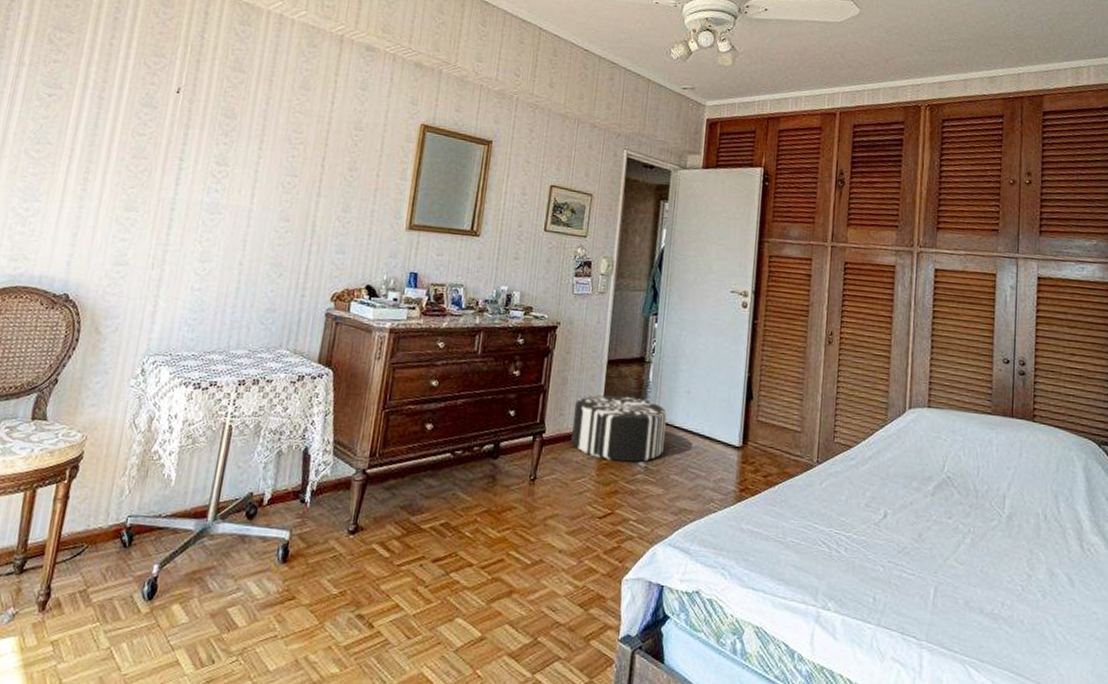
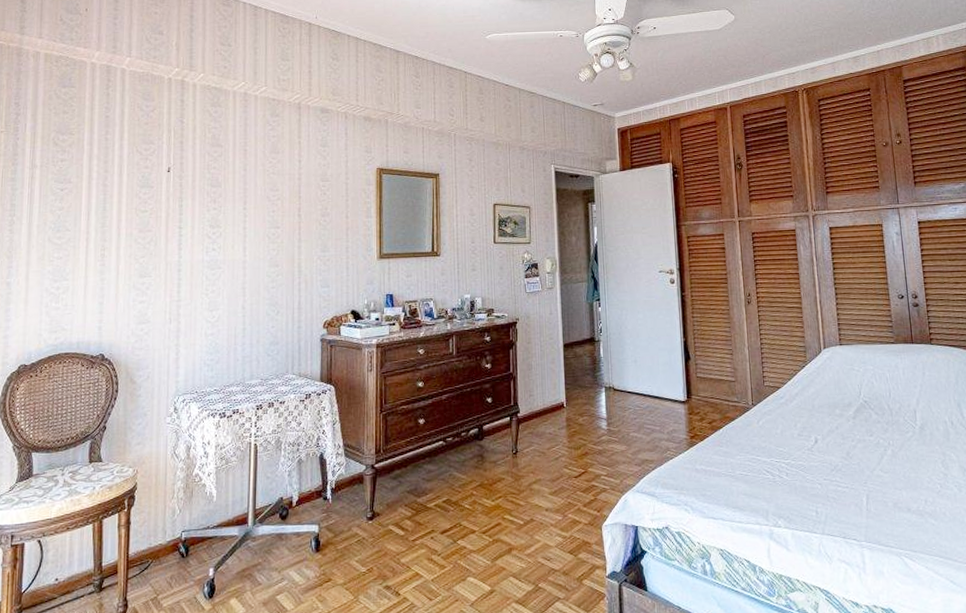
pouf: present [571,394,667,462] -> none [541,372,621,428]

